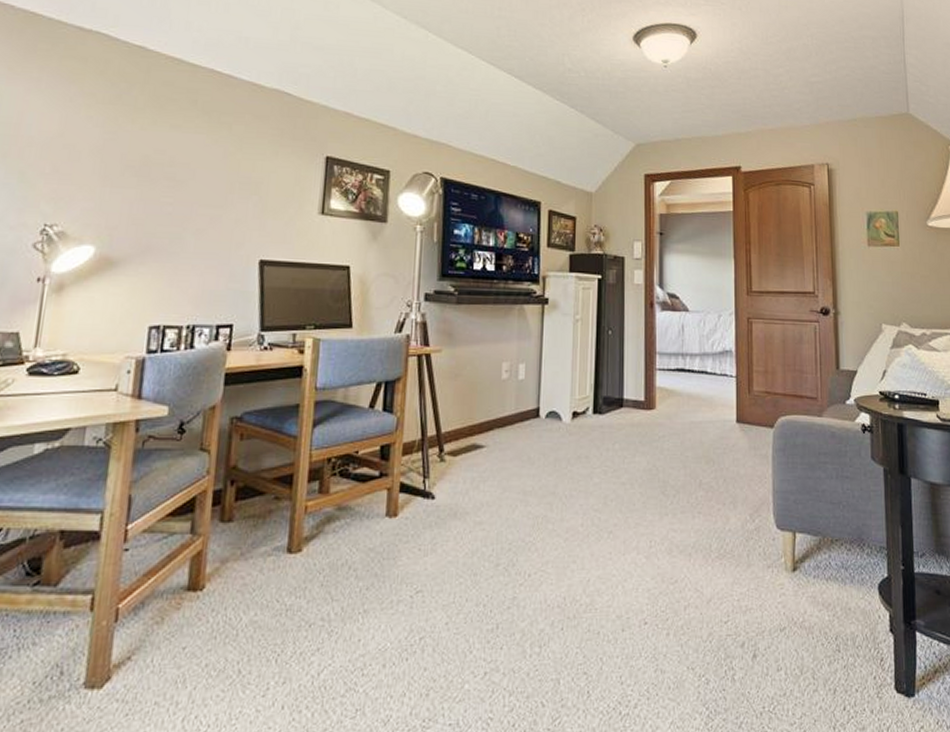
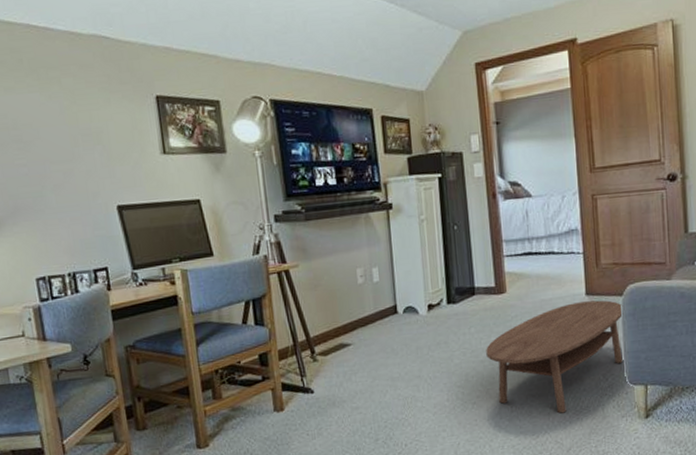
coffee table: none [629,429,774,555] -> present [486,300,624,414]

